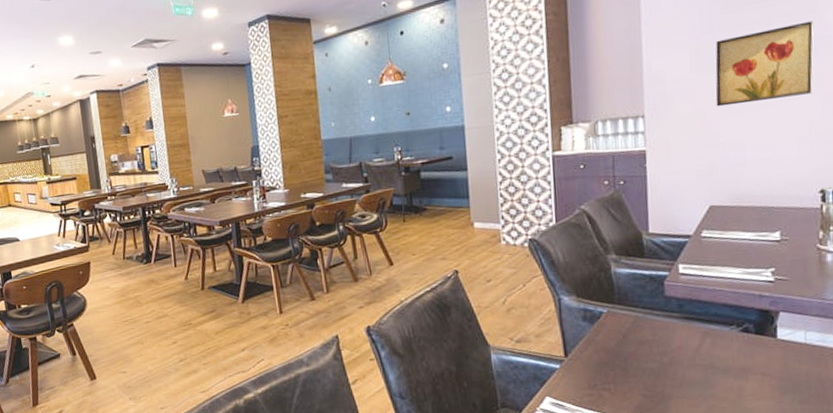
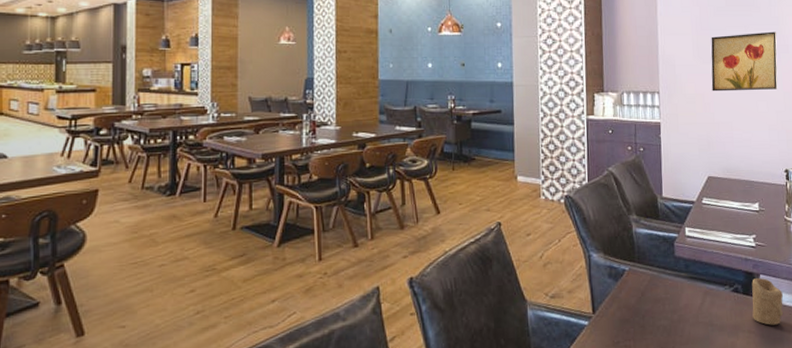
candle: none [767,315,812,367] -> present [752,278,783,325]

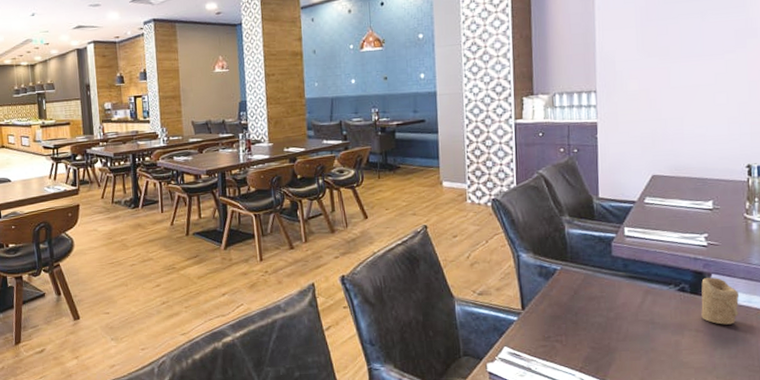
wall art: present [711,31,778,92] -> none [658,14,743,86]

